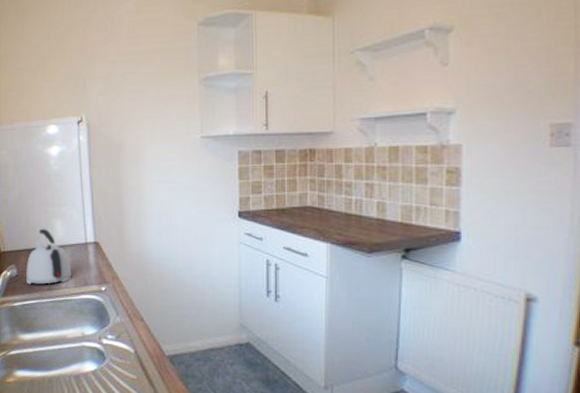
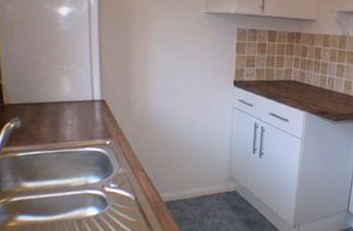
kettle: present [25,228,72,285] -> none [30,84,78,137]

